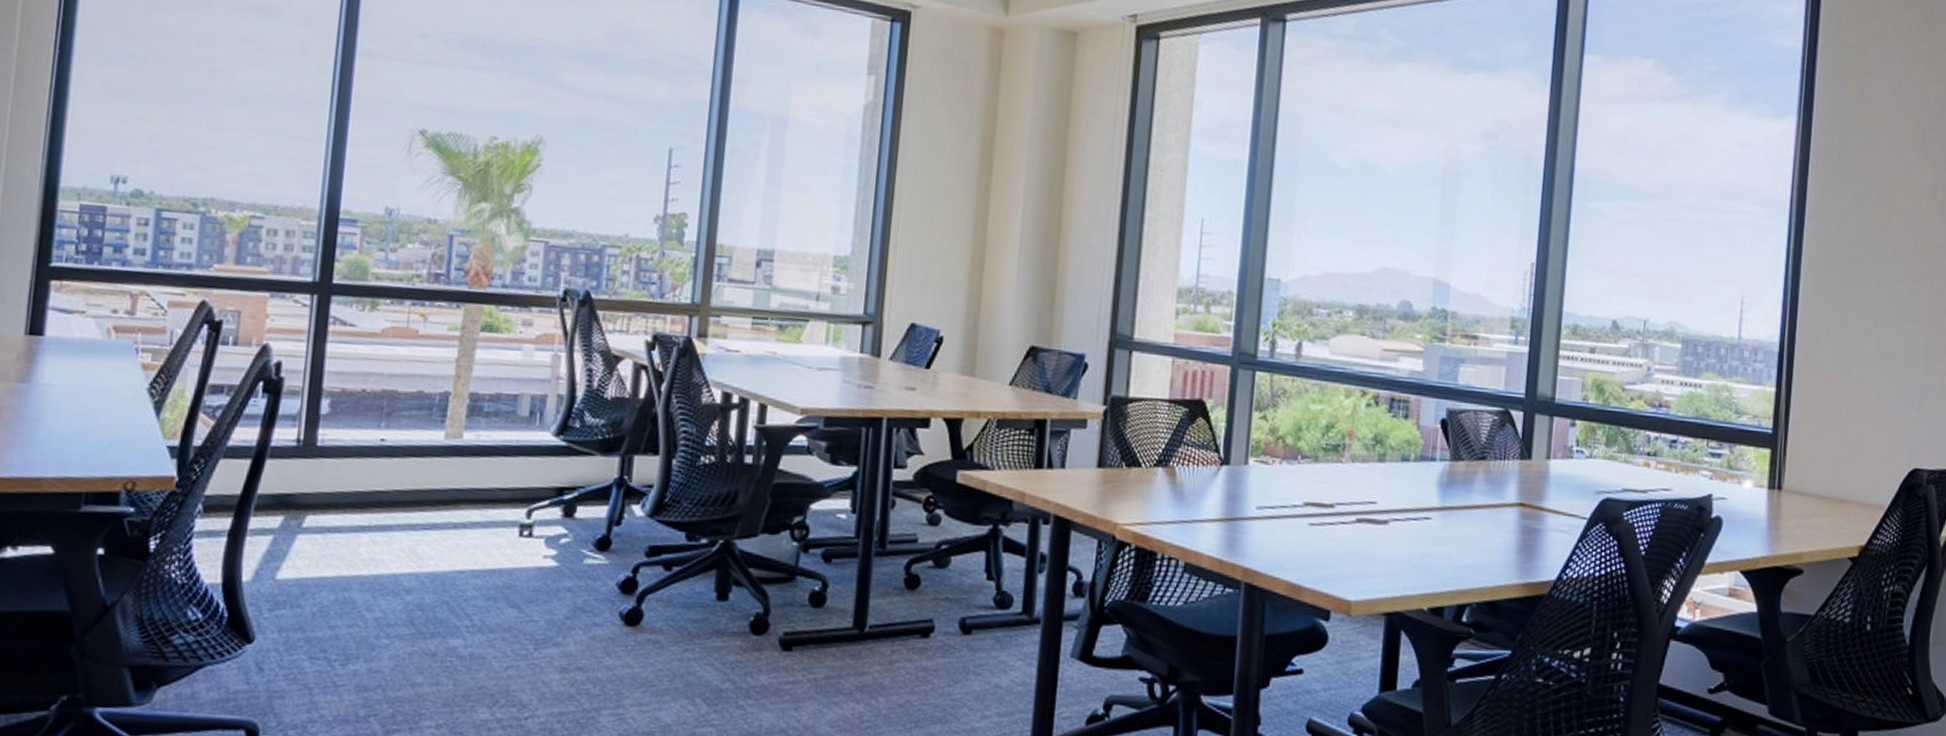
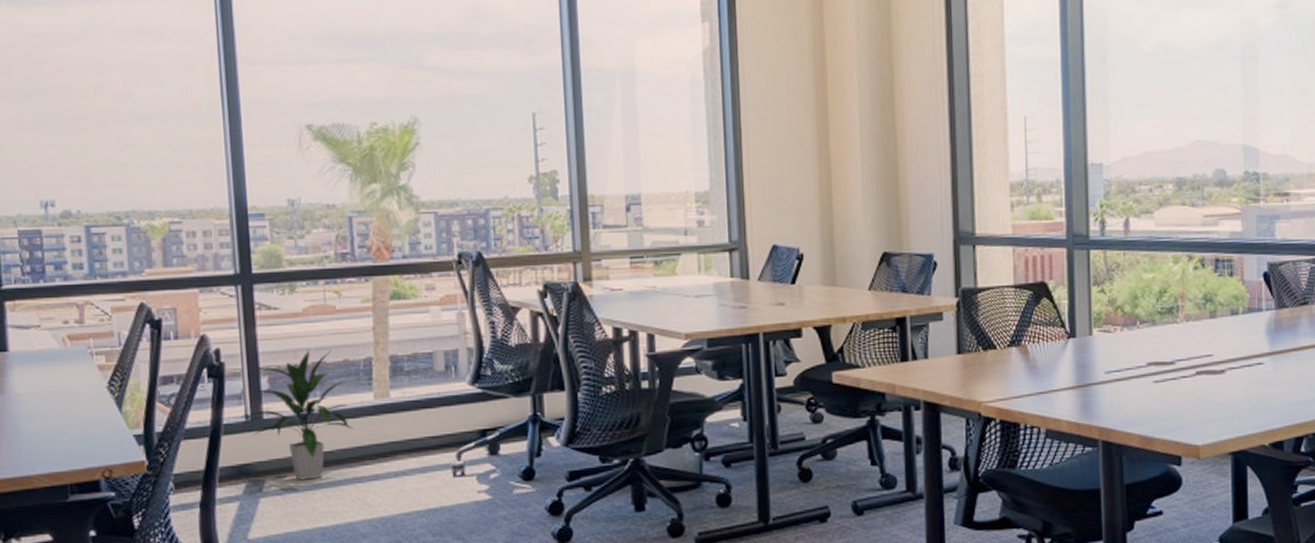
indoor plant: none [297,374,418,520] -> present [245,349,355,480]

